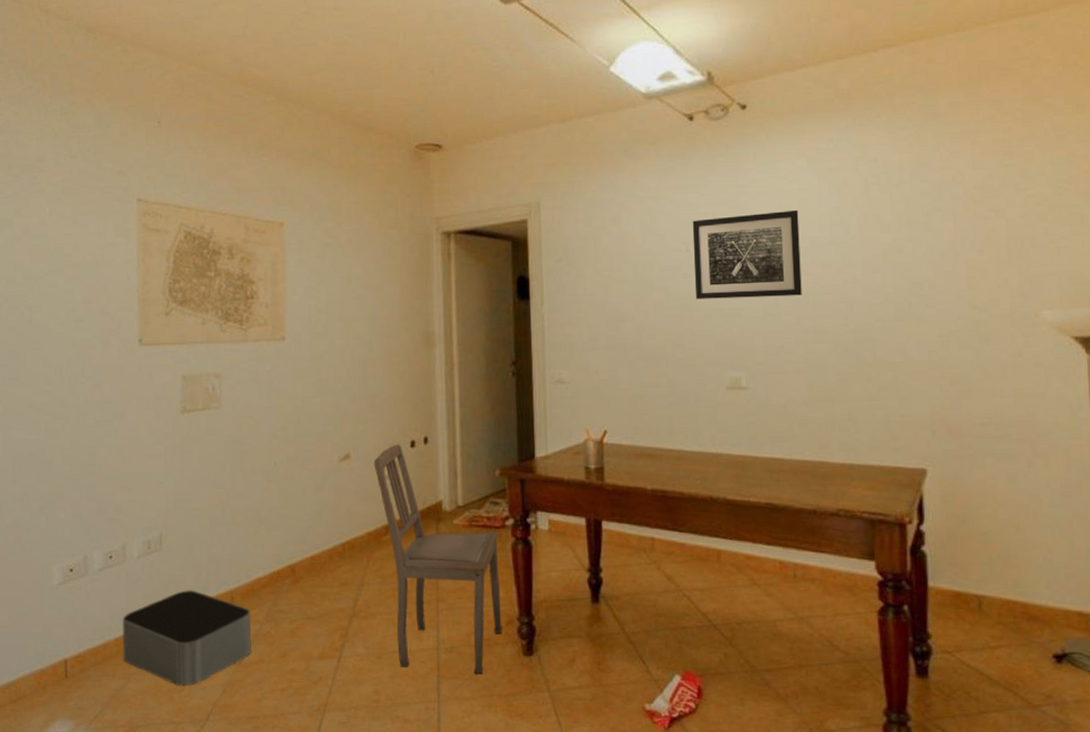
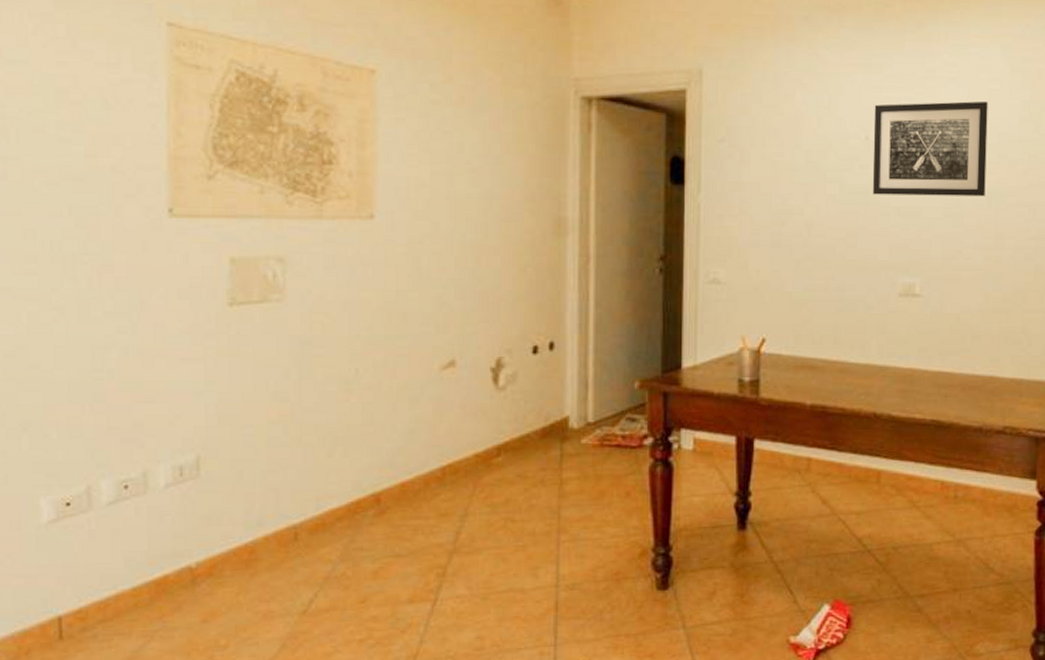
storage bin: present [122,589,251,687] -> none [141,525,321,643]
dining chair: present [374,444,503,675] -> none [485,350,635,614]

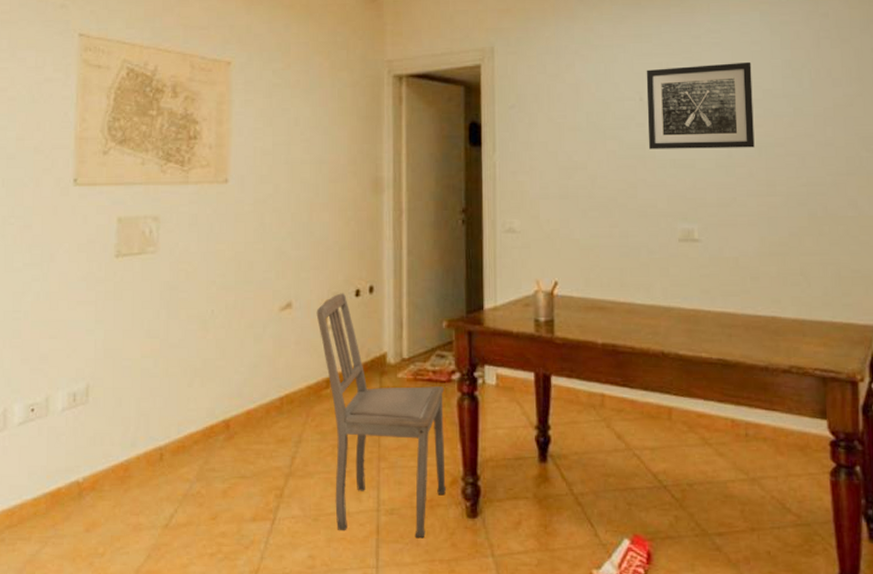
dining chair: none [485,350,635,614] -> present [316,293,447,539]

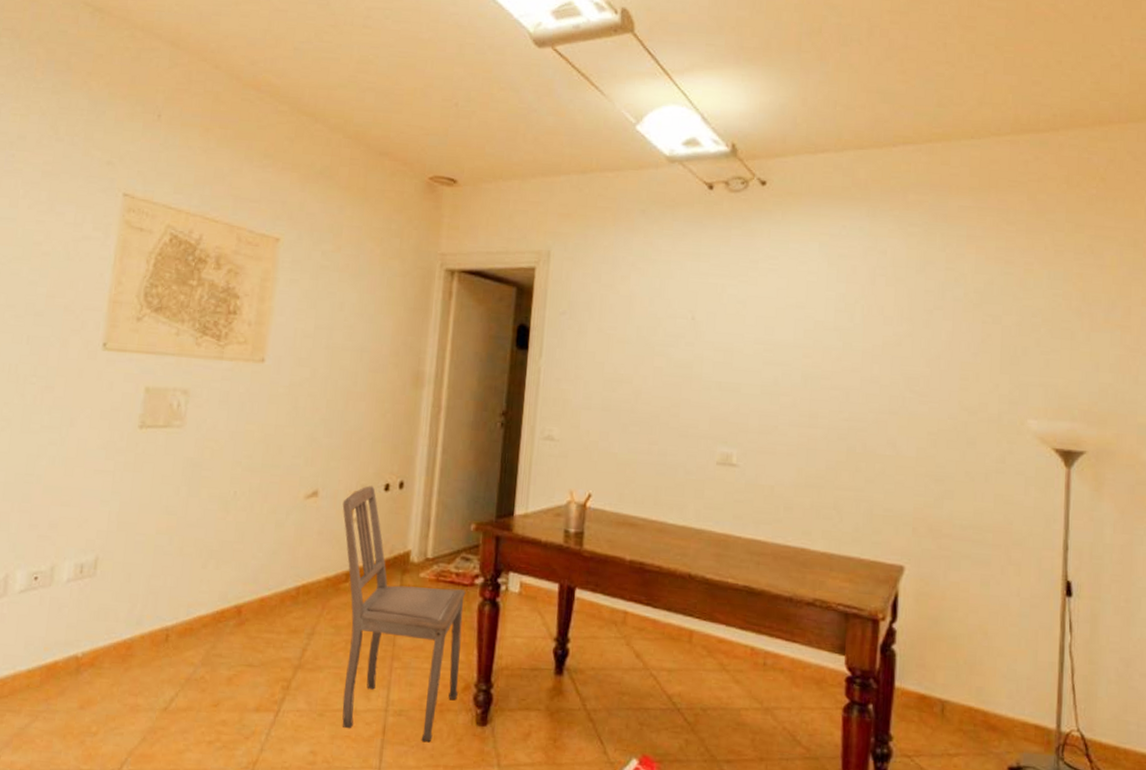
wall art: present [646,61,755,149] -> none [696,289,806,378]

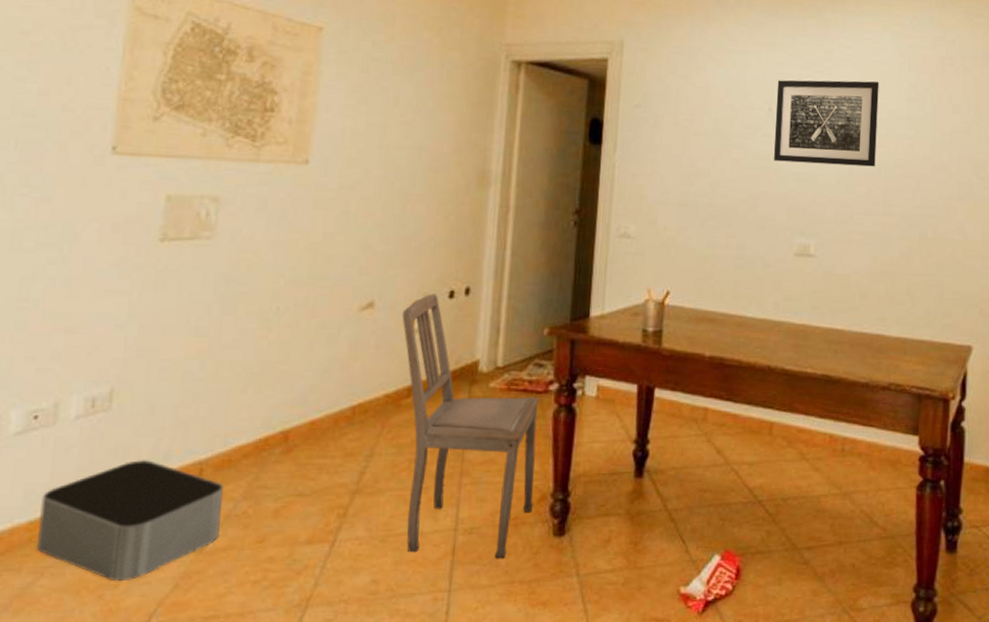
storage bin: none [33,622,186,731] -> present [37,459,224,582]
wall art: none [696,289,806,378] -> present [773,80,879,167]

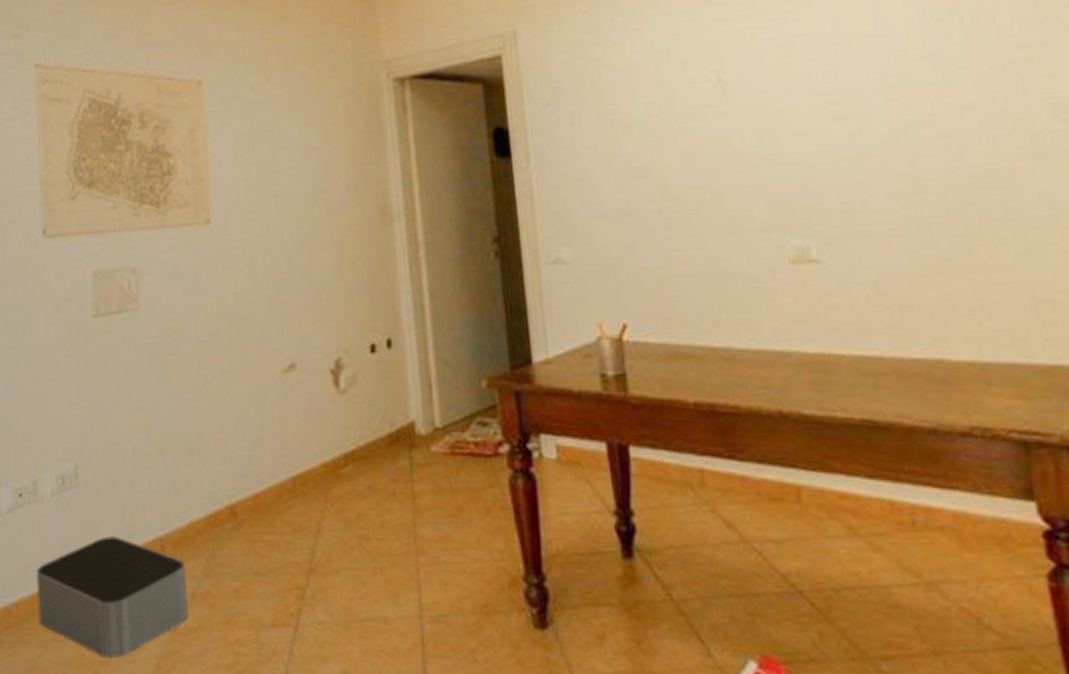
dining chair: present [402,294,540,559] -> none [325,349,505,654]
wall art: present [773,80,879,167] -> none [722,14,889,144]

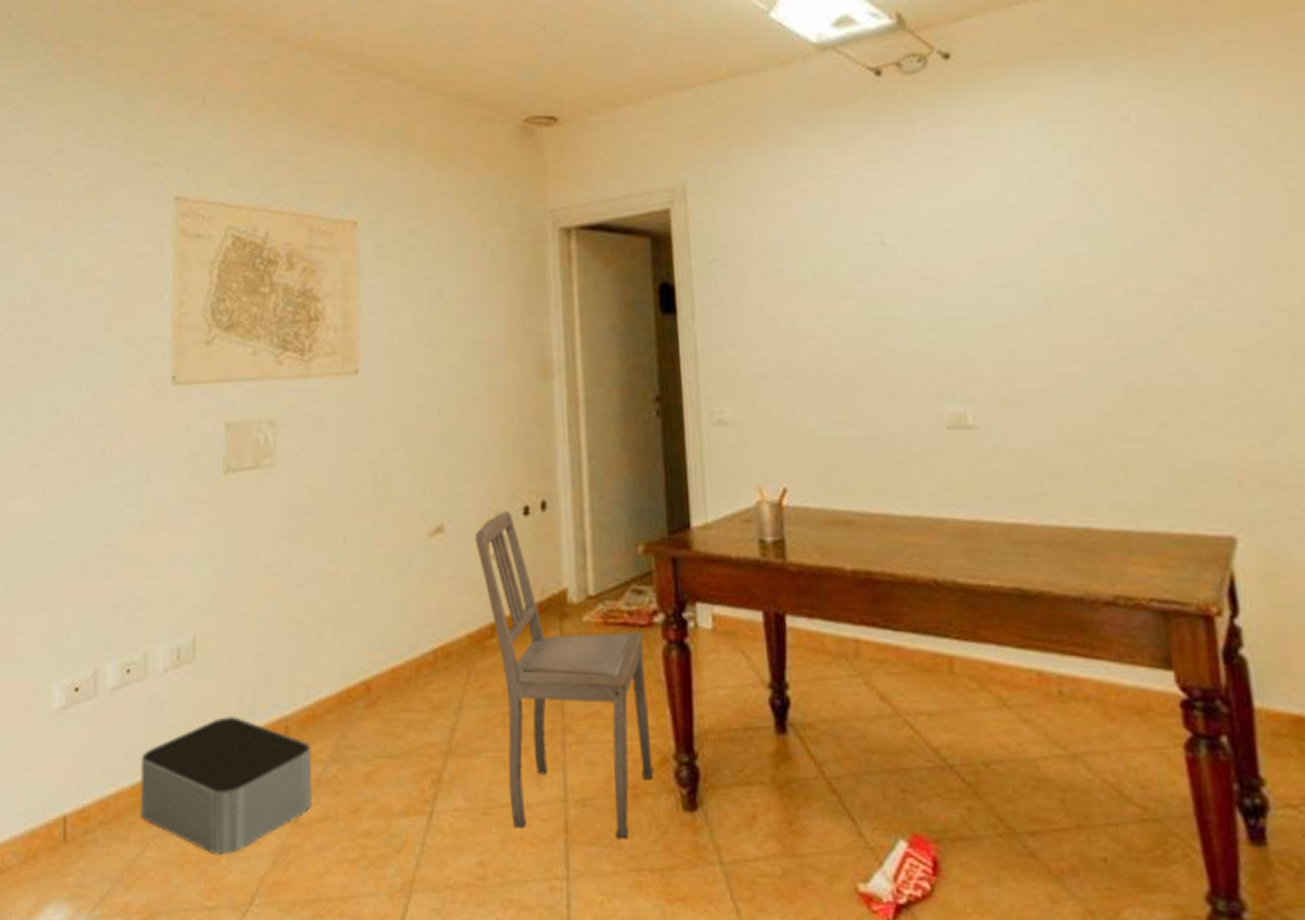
dining chair: none [325,349,505,654] -> present [475,511,655,839]

